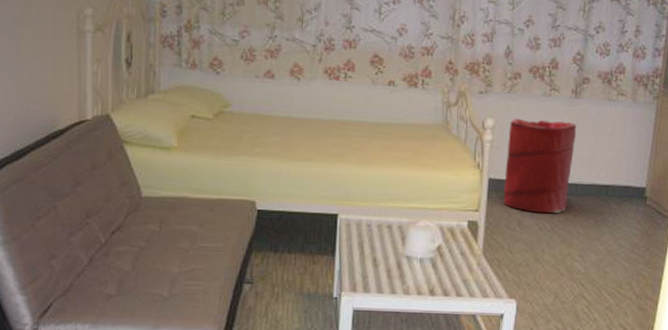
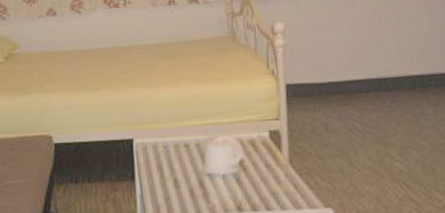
laundry hamper: present [503,118,577,214] -> none [301,13,378,114]

